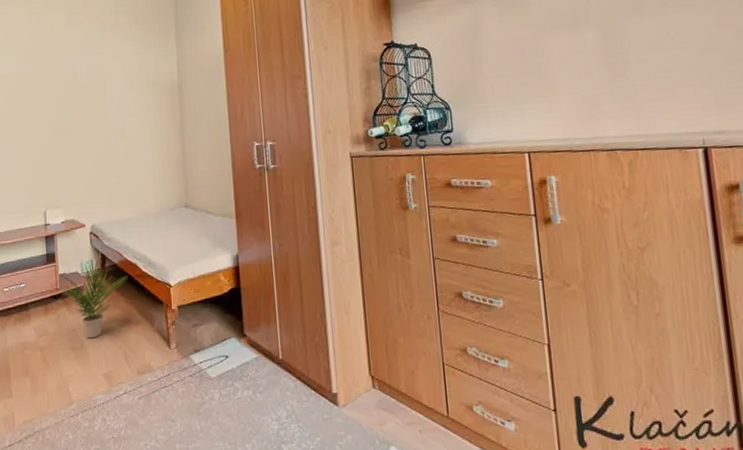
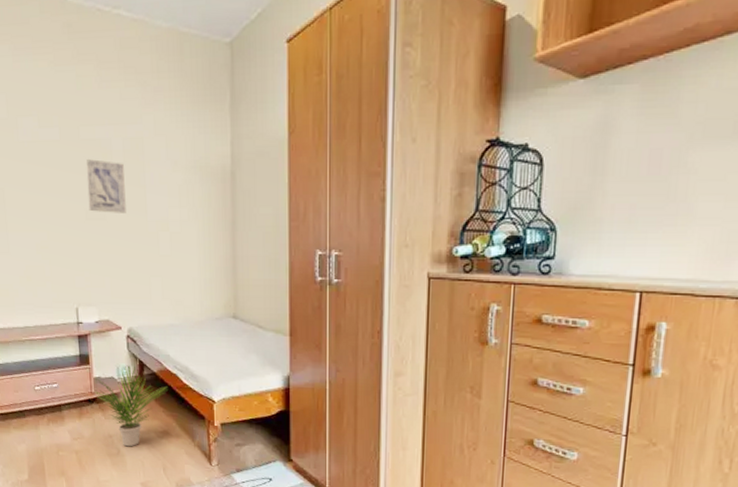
wall art: none [56,84,90,127] -> present [86,159,126,213]

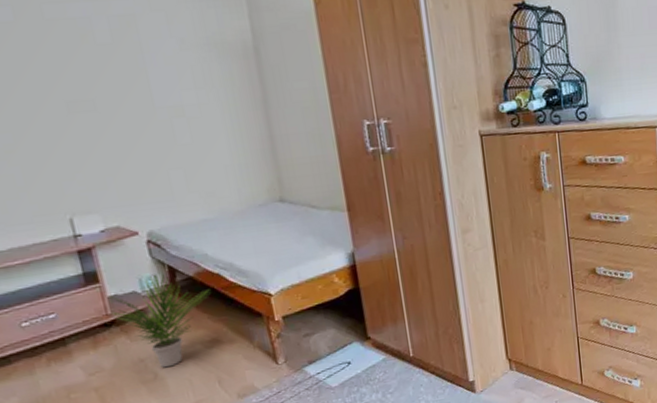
wall art: present [86,159,126,213] -> none [59,42,125,103]

